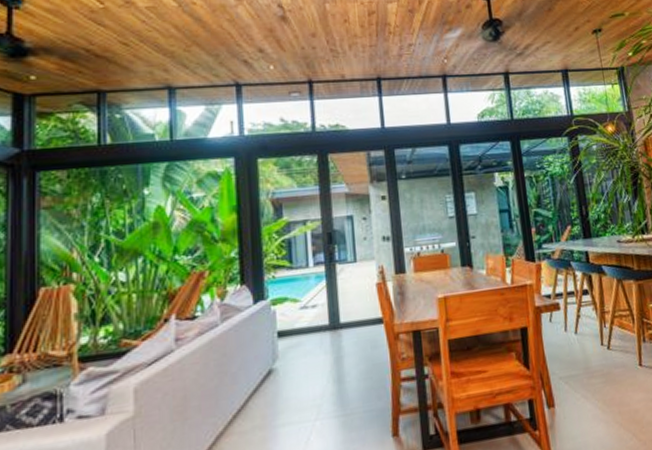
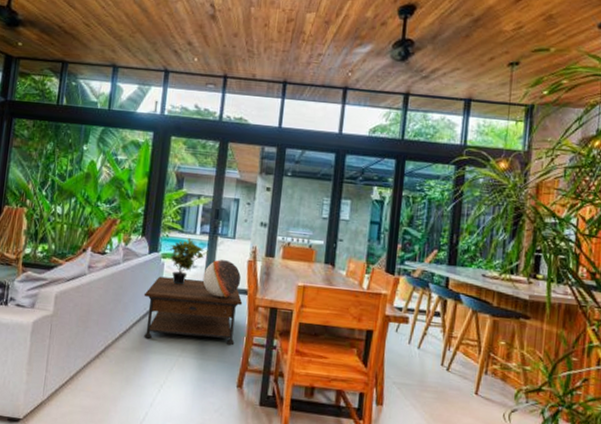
coffee table: none [256,319,380,411] -> present [143,276,243,345]
potted plant: none [278,273,323,334] -> present [169,238,204,285]
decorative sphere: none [326,289,373,336] -> present [202,259,242,298]

